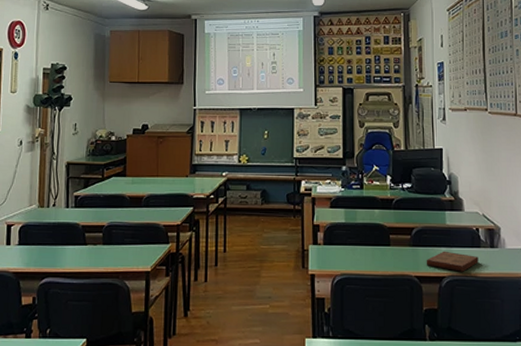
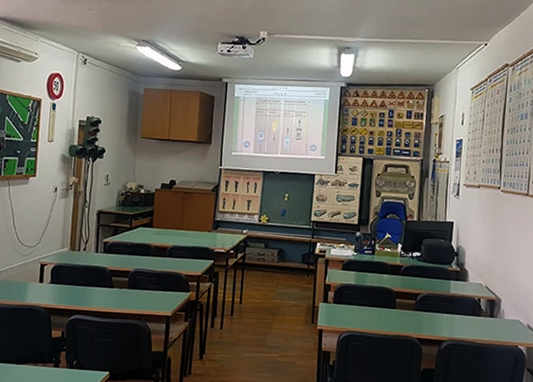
book: present [426,251,479,272] -> none [427,317,478,338]

